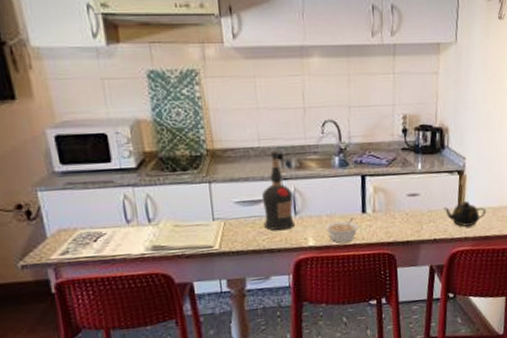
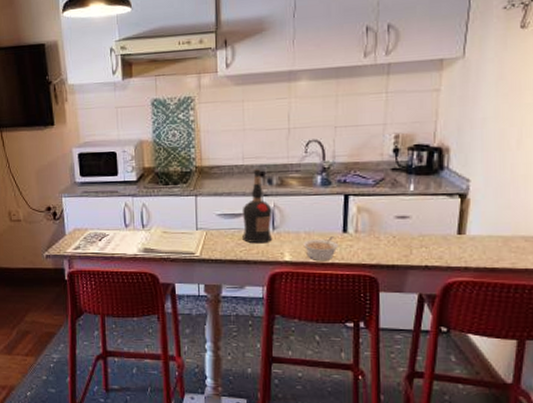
teapot: present [442,201,487,227] -> none [438,227,495,255]

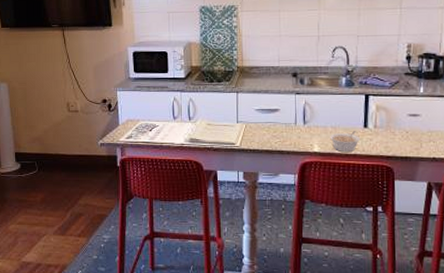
liquor bottle: present [242,169,272,244] -> none [277,70,304,136]

